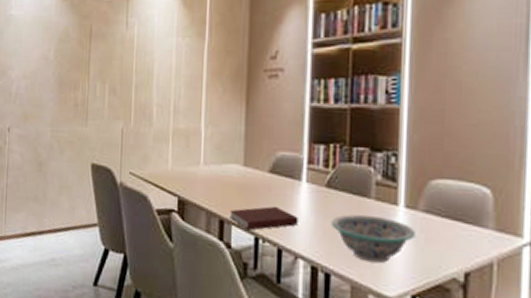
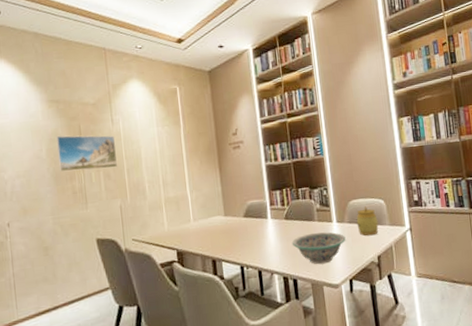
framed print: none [64,36,128,82] -> present [55,135,118,172]
notebook: present [229,206,298,231] -> none [219,240,270,263]
jar: none [437,192,475,240] -> present [356,206,379,236]

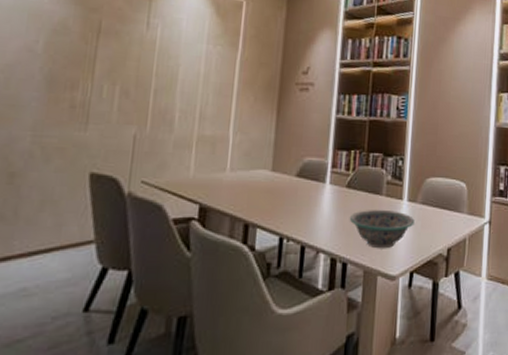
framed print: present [55,135,118,172] -> none [57,28,147,85]
jar: present [356,206,379,236] -> none [430,187,455,223]

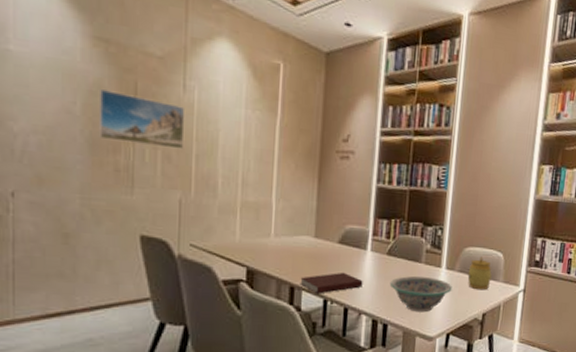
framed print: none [57,28,147,85] -> present [98,89,186,150]
notebook: none [254,207,321,232] -> present [300,272,363,294]
jar: none [430,187,455,223] -> present [467,257,492,290]

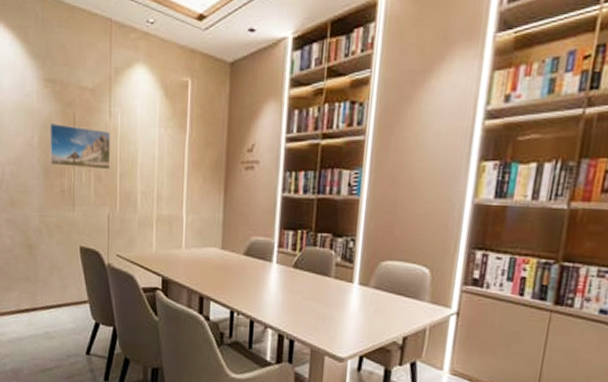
notebook: present [300,272,363,294] -> none [208,284,269,305]
decorative bowl: present [389,276,452,313] -> none [296,291,366,331]
jar: present [467,257,492,290] -> none [384,272,415,311]

